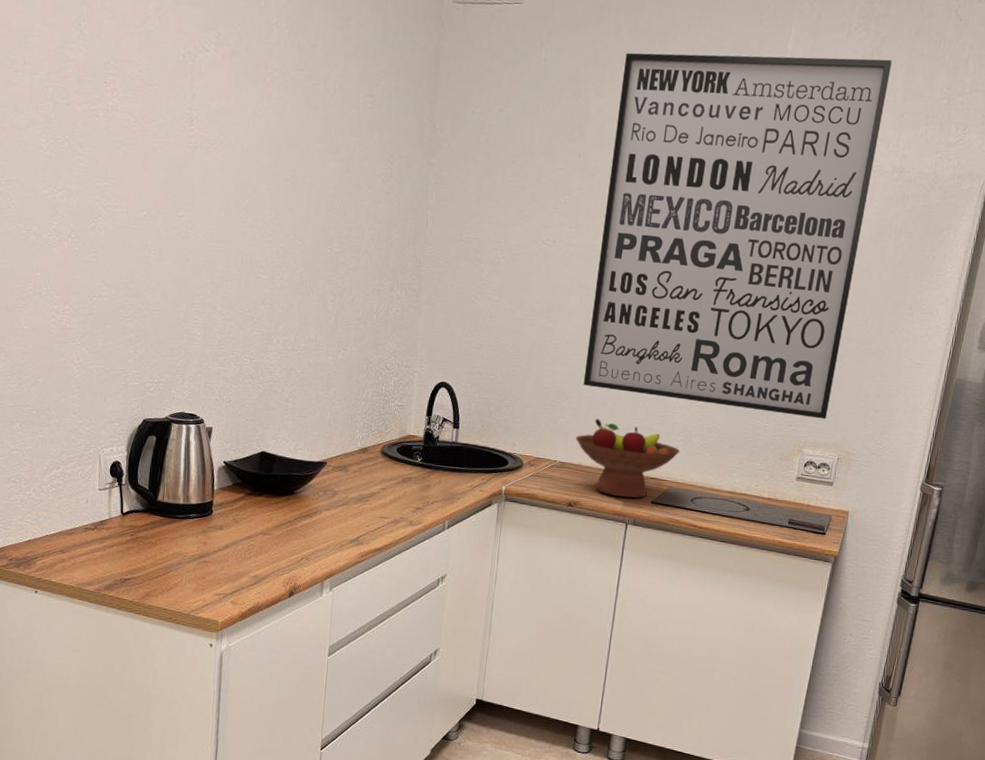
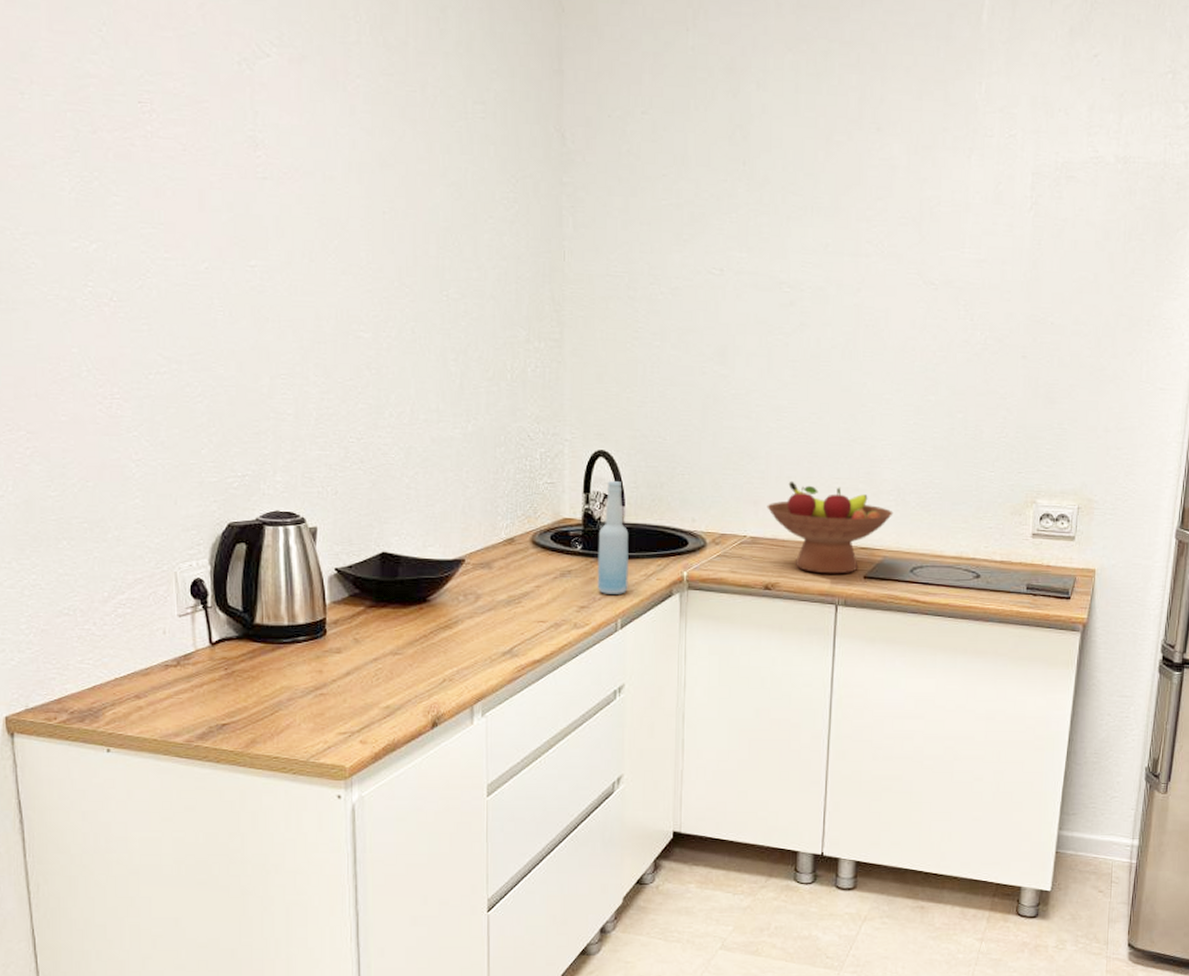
bottle: none [431,408,461,501] -> present [597,481,629,594]
wall art: present [583,52,892,419] -> none [771,29,1105,463]

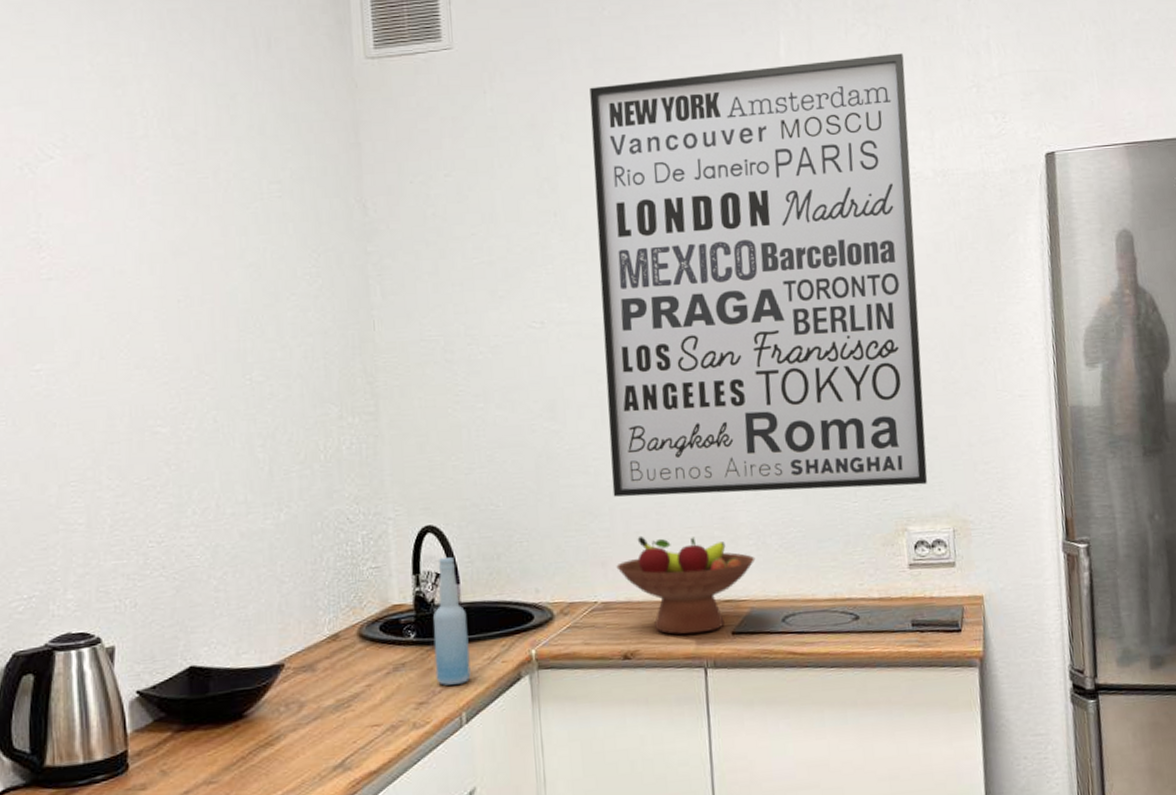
wall art: none [771,29,1105,463] -> present [589,53,928,497]

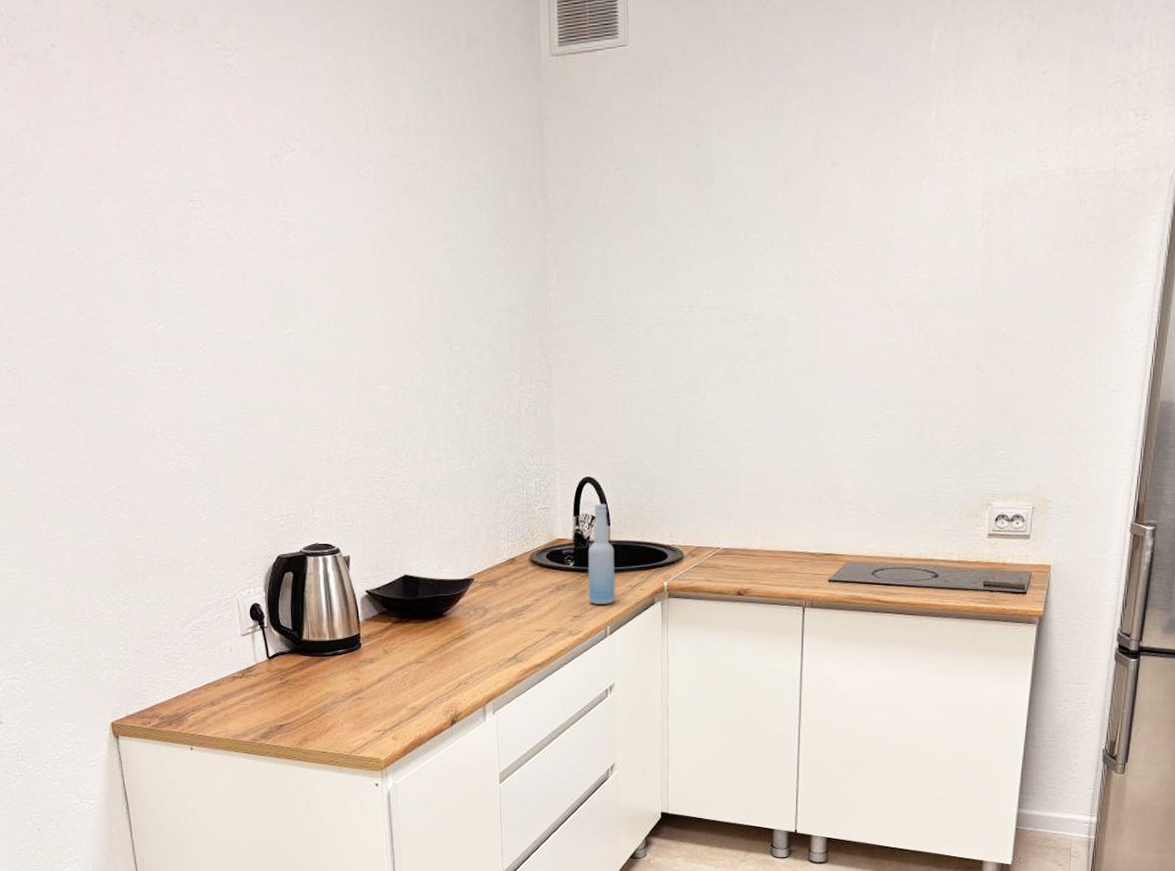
wall art: present [589,53,928,497] -> none [739,46,1053,466]
fruit bowl: present [616,535,756,635] -> none [737,495,855,579]

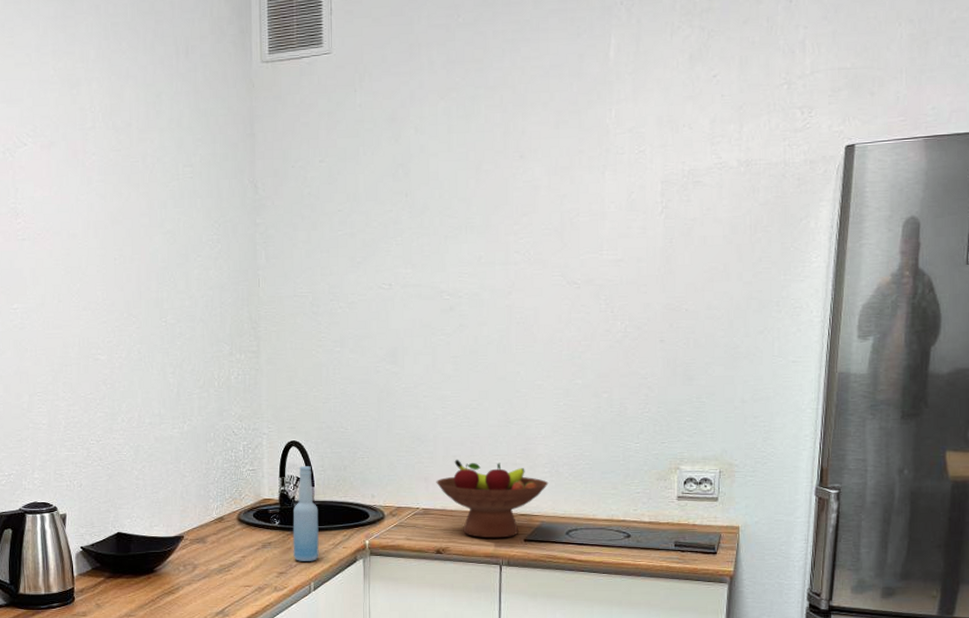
fruit bowl: none [737,495,855,579] -> present [436,459,549,539]

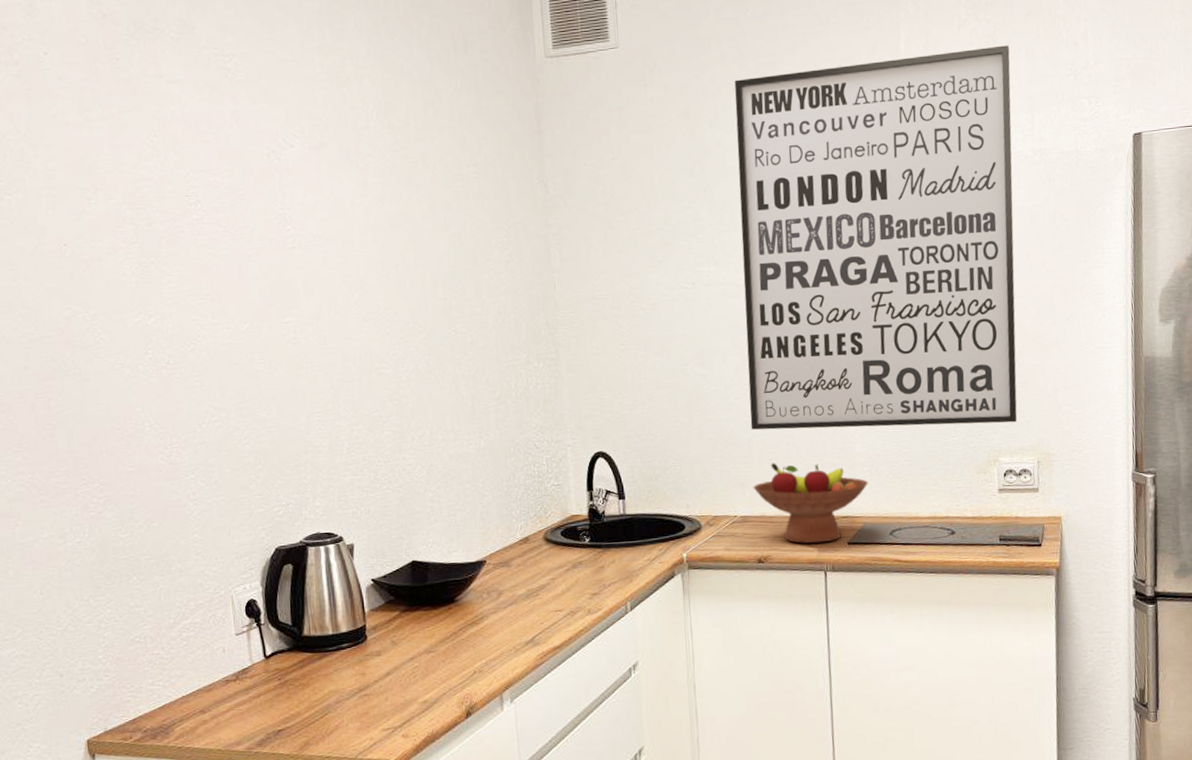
bottle: present [293,466,319,561] -> none [604,478,634,580]
wall art: none [437,53,722,432] -> present [734,45,1018,430]

